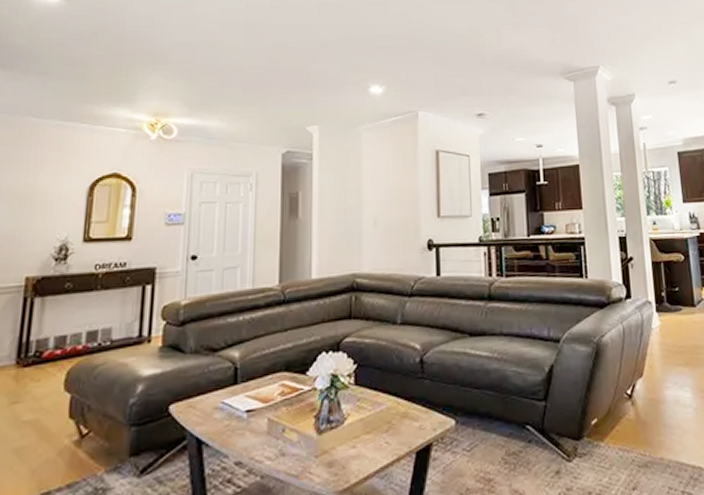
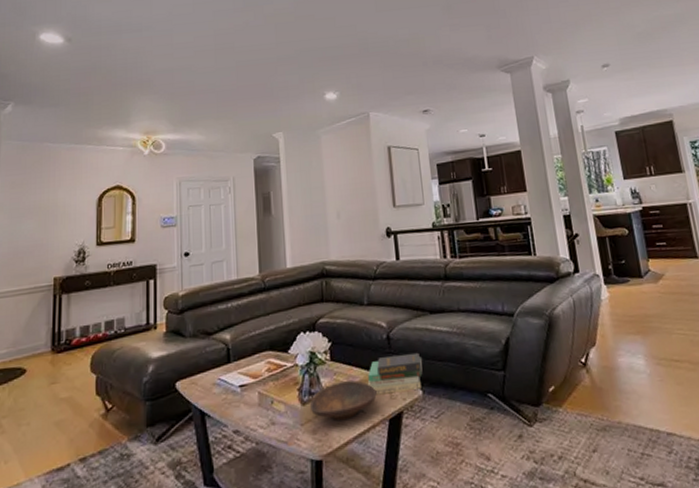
decorative bowl: none [328,406,404,453] -> present [310,379,377,421]
books: none [394,378,457,425] -> present [367,352,423,395]

